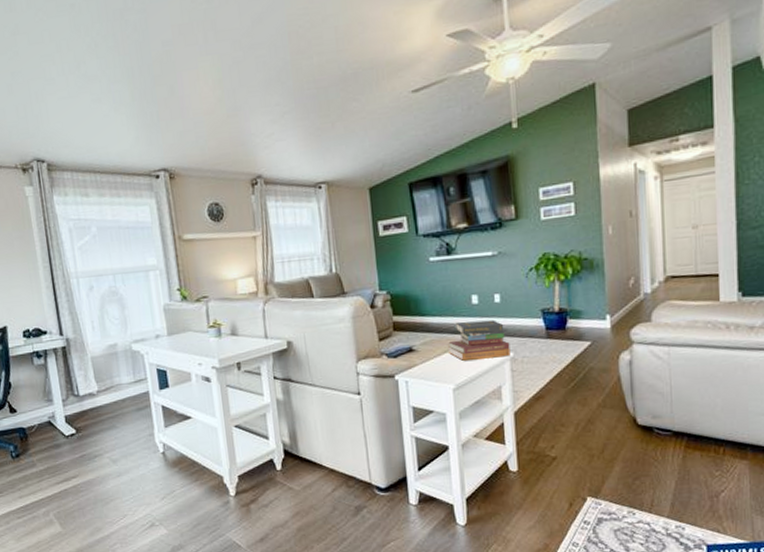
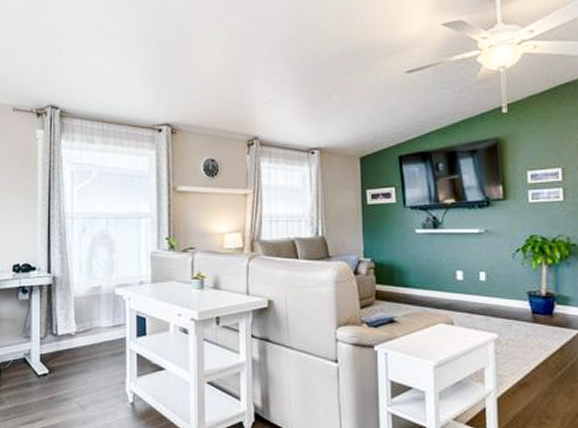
books: present [448,320,511,361] -> none [431,298,495,338]

